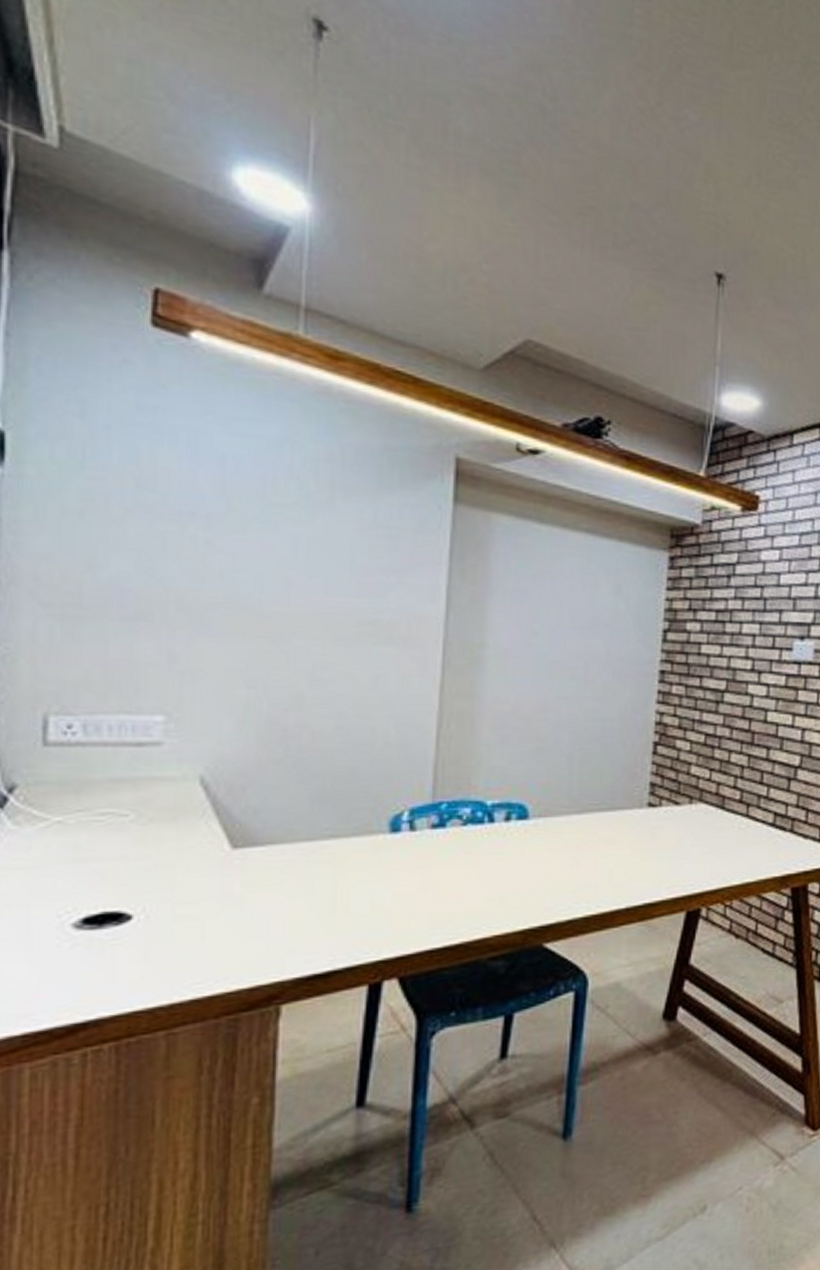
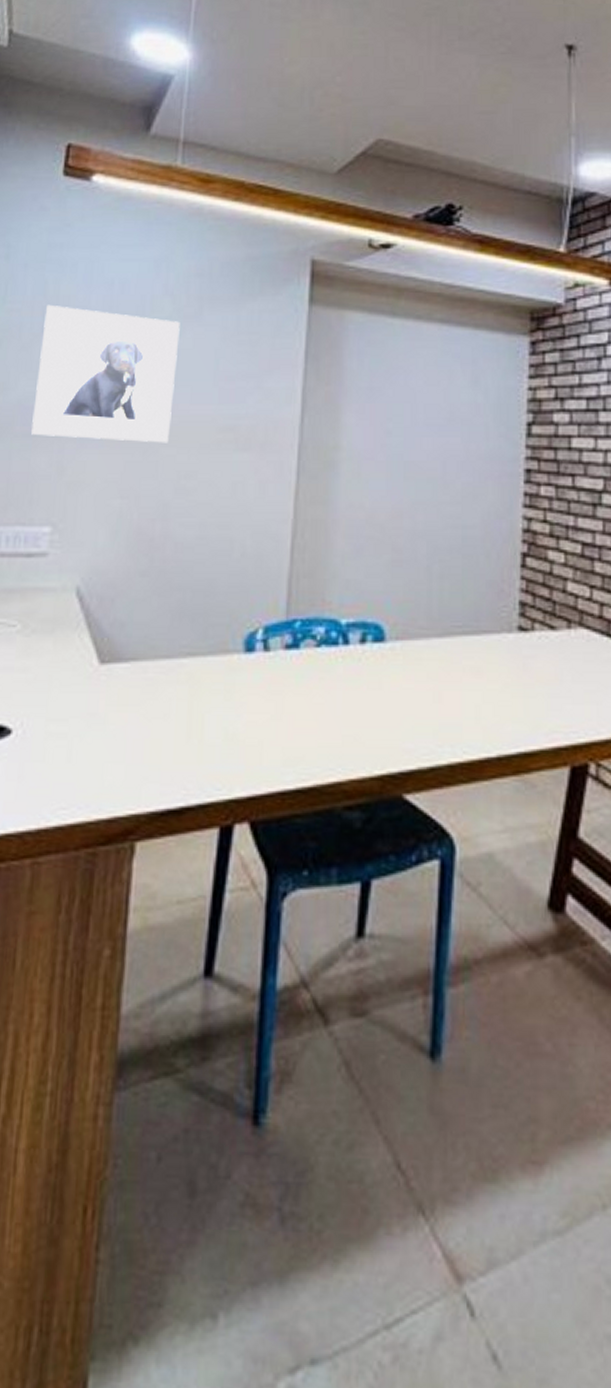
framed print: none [132,475,309,634] -> present [31,304,180,443]

